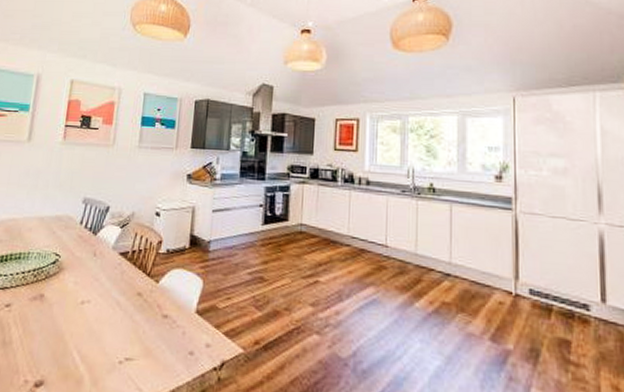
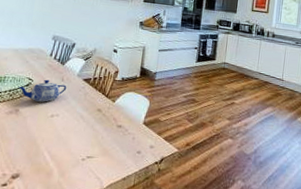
teapot: none [43,254,100,284] -> present [18,79,67,102]

